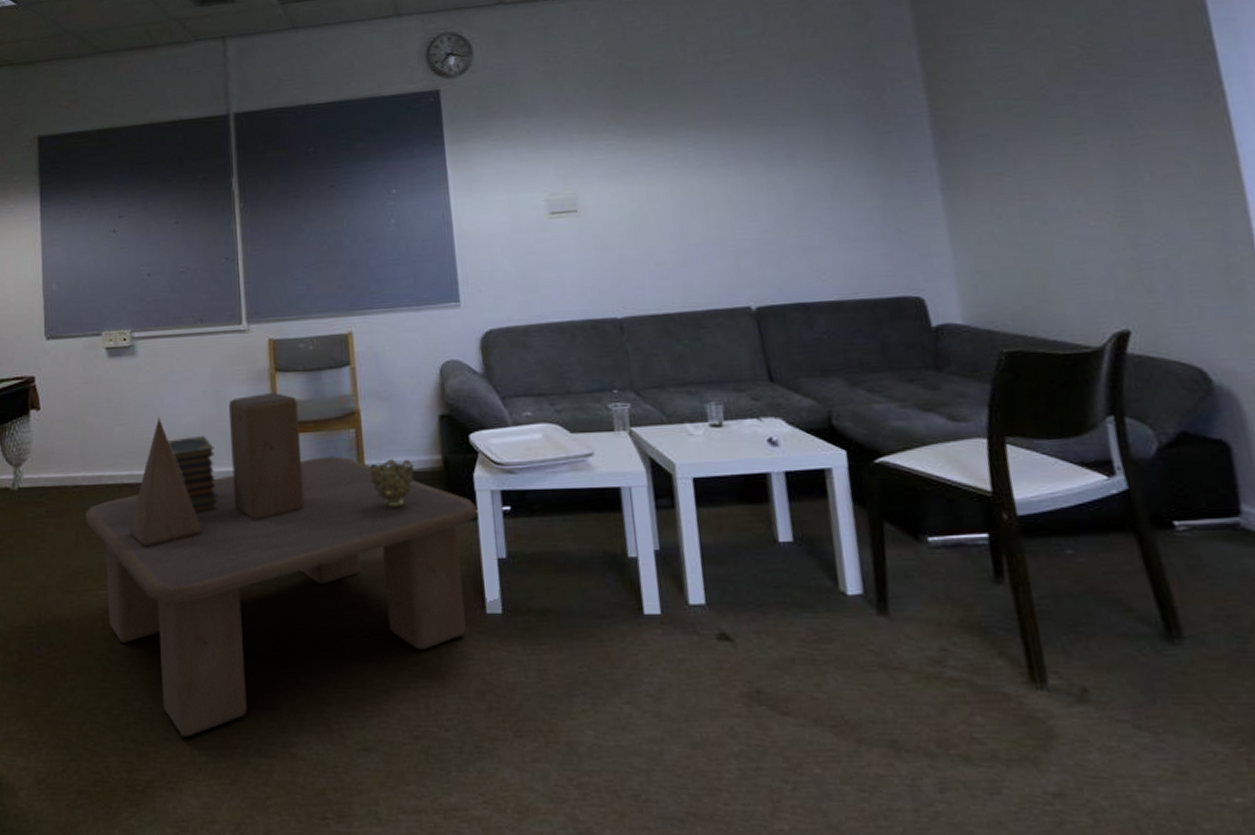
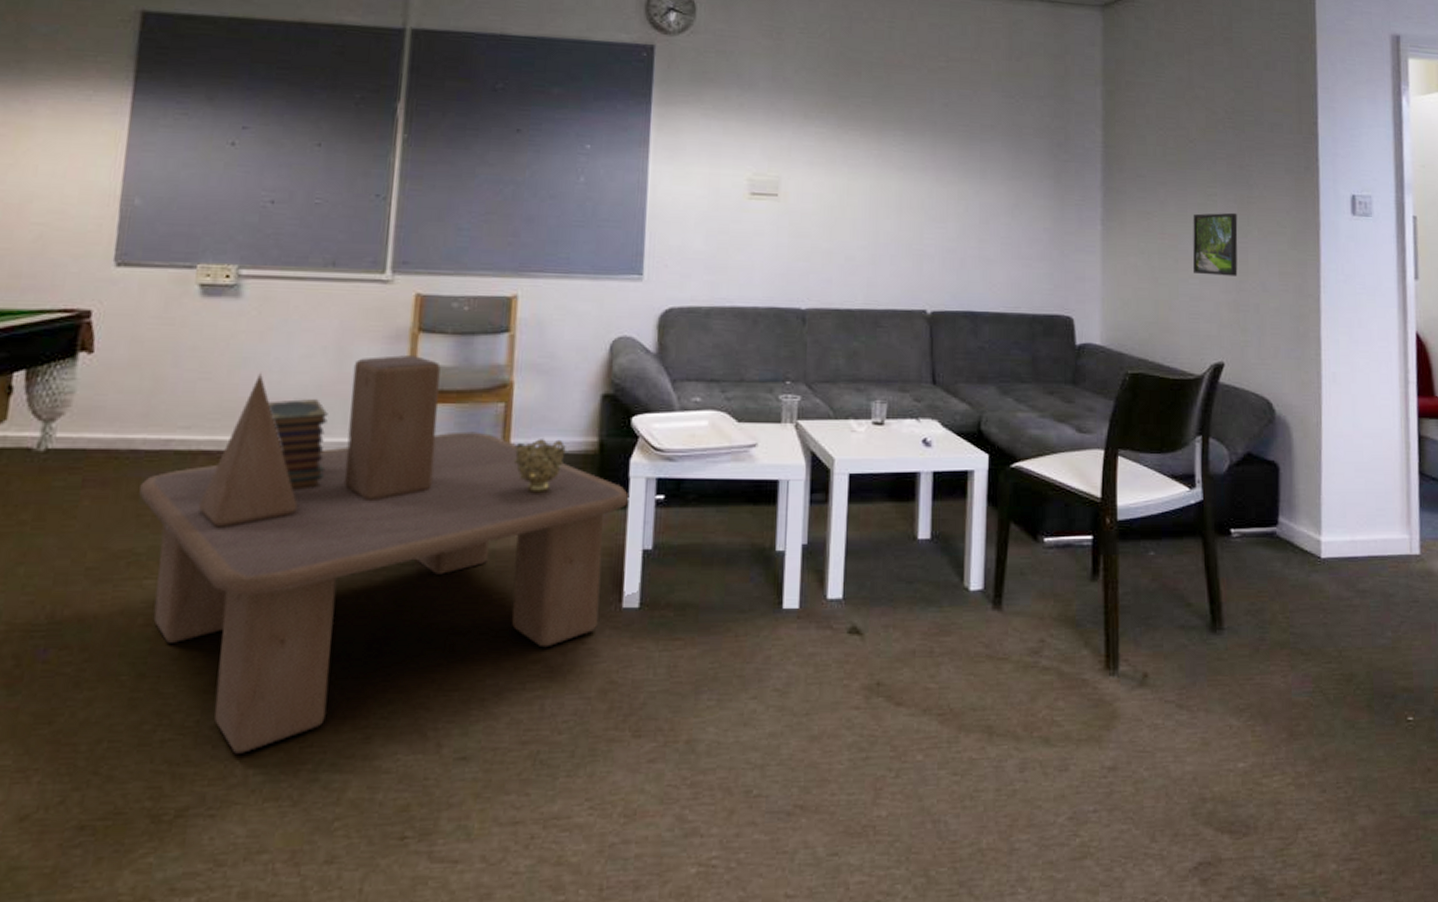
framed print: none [1058,158,1131,234] -> present [1192,212,1238,276]

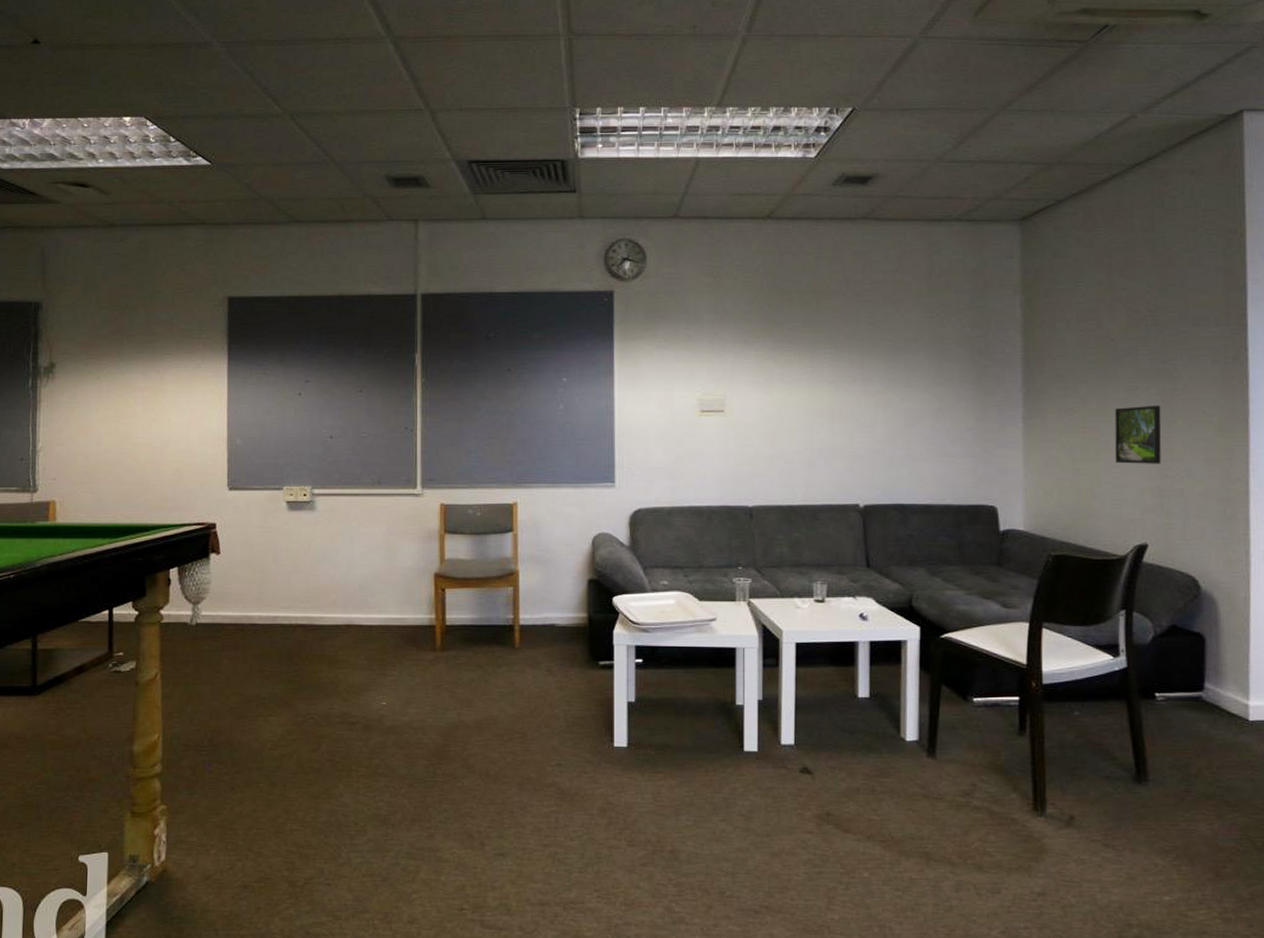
coffee table: present [139,354,628,754] -> none [260,550,613,842]
book stack: present [268,399,328,490] -> none [341,586,385,653]
decorative bowl: present [513,439,566,494] -> none [523,615,562,658]

